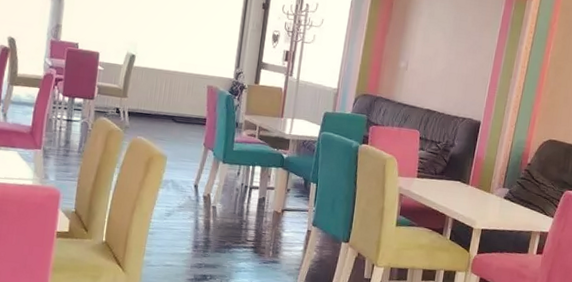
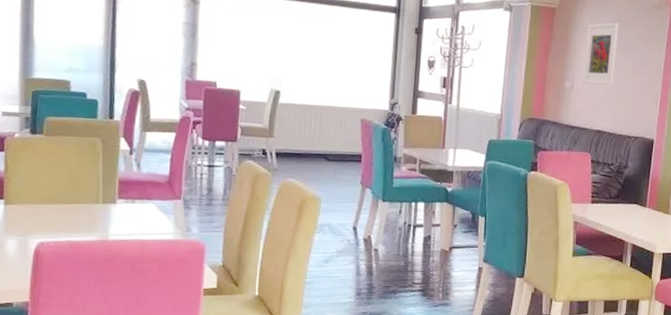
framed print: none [417,8,455,68] -> present [583,22,619,86]

